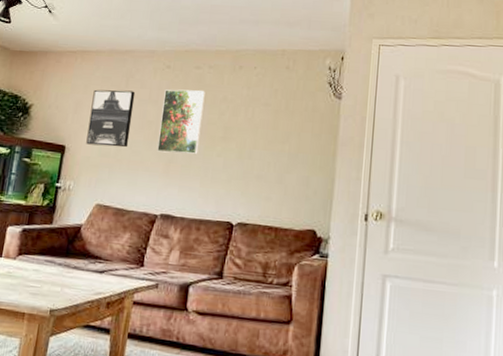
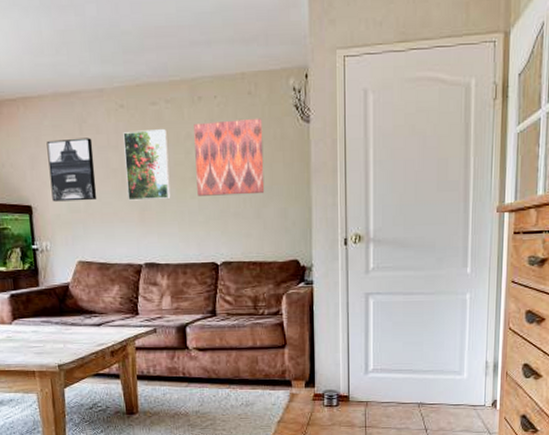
wall art: none [224,89,296,160] -> present [194,118,265,196]

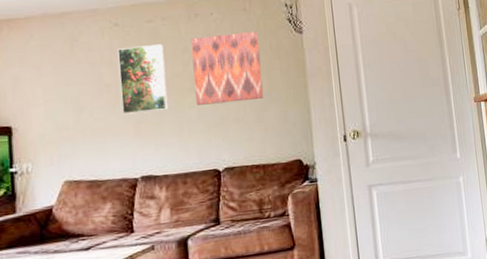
wall art: present [46,138,97,202] -> none [32,55,88,121]

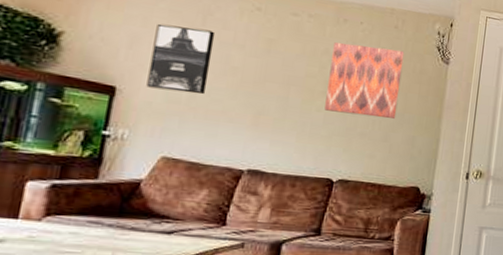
wall art: none [32,55,88,121] -> present [146,23,216,95]
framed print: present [117,43,169,115] -> none [243,34,304,108]

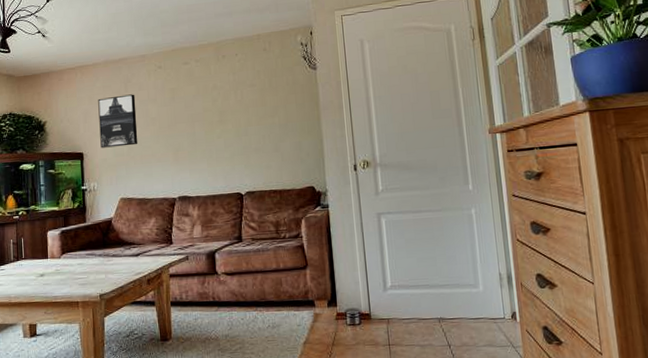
wall art: present [324,42,405,119] -> none [219,68,281,136]

